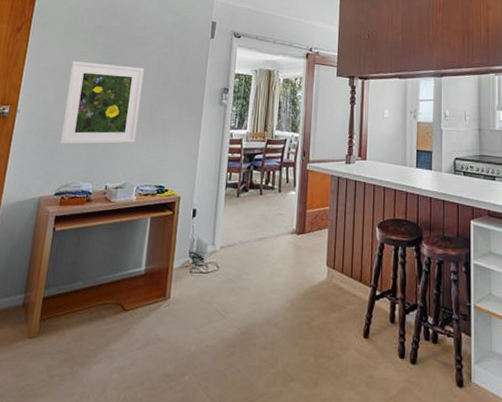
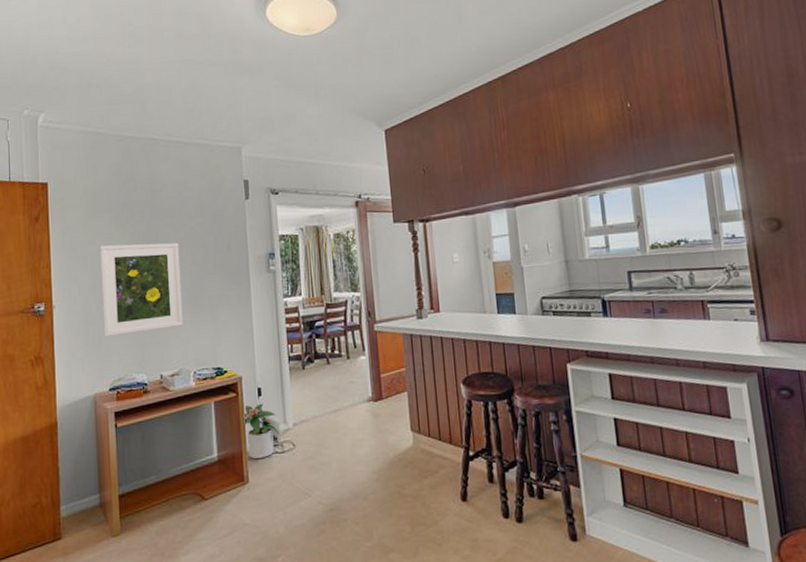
potted plant: none [173,224,207,277] -> present [242,403,280,459]

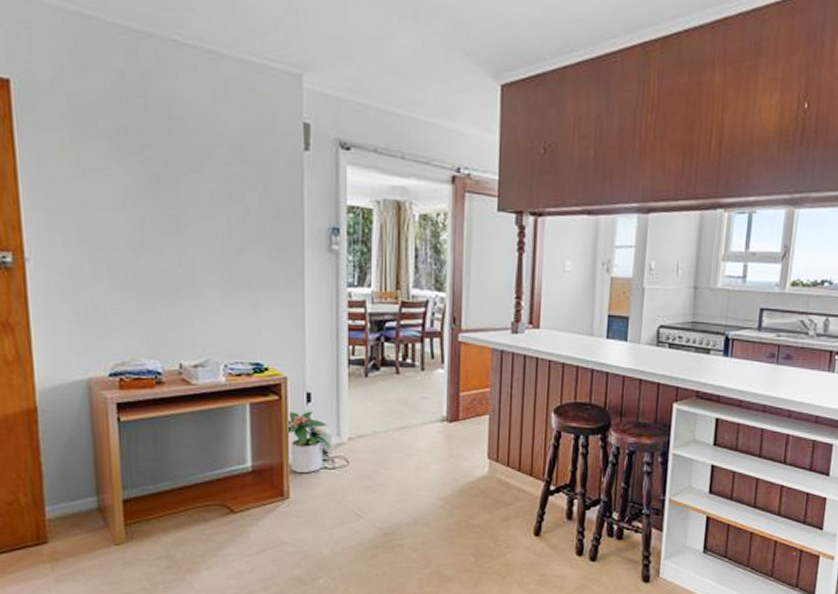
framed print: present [100,242,183,337] -> none [93,183,212,309]

